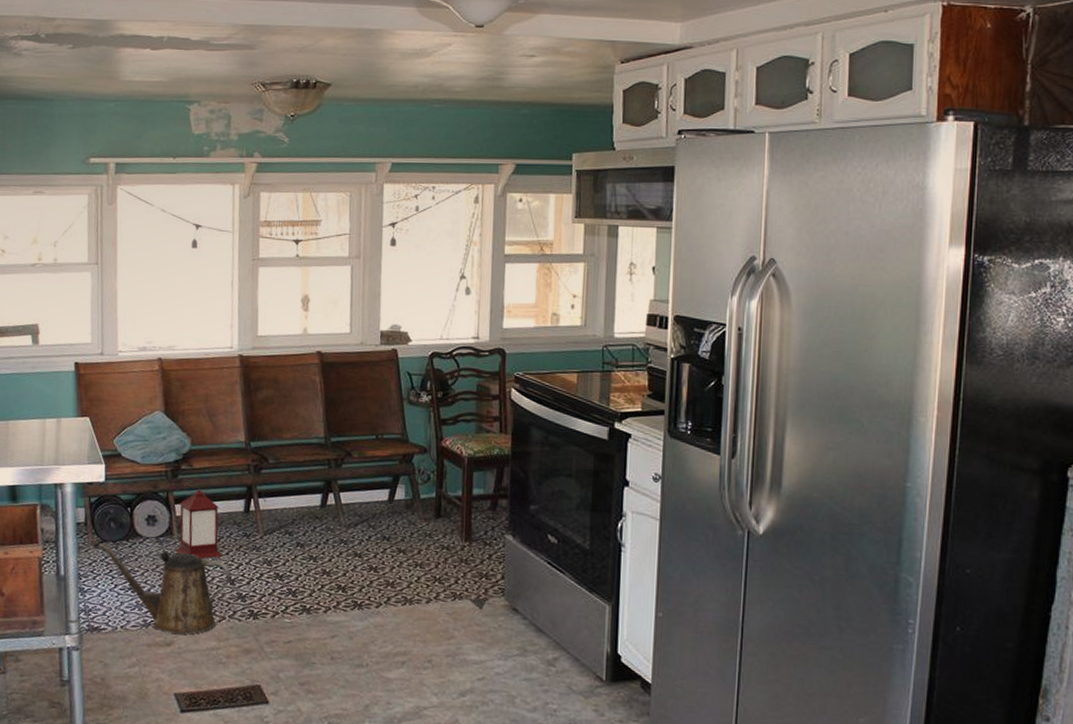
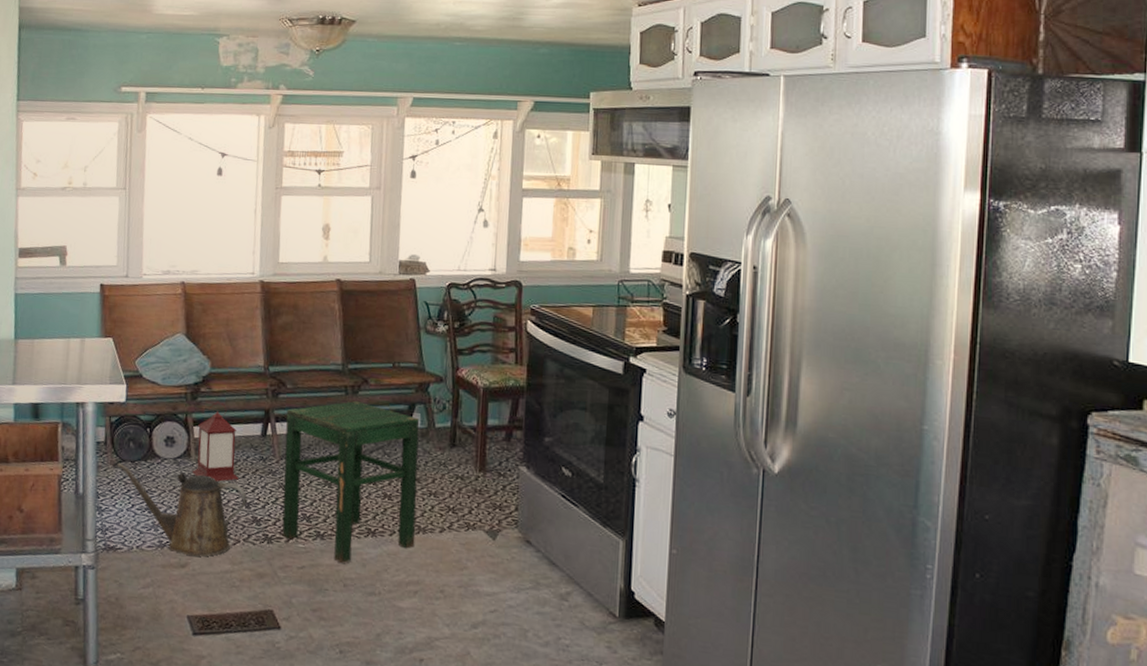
stool: none [267,474,405,637] -> present [282,400,420,564]

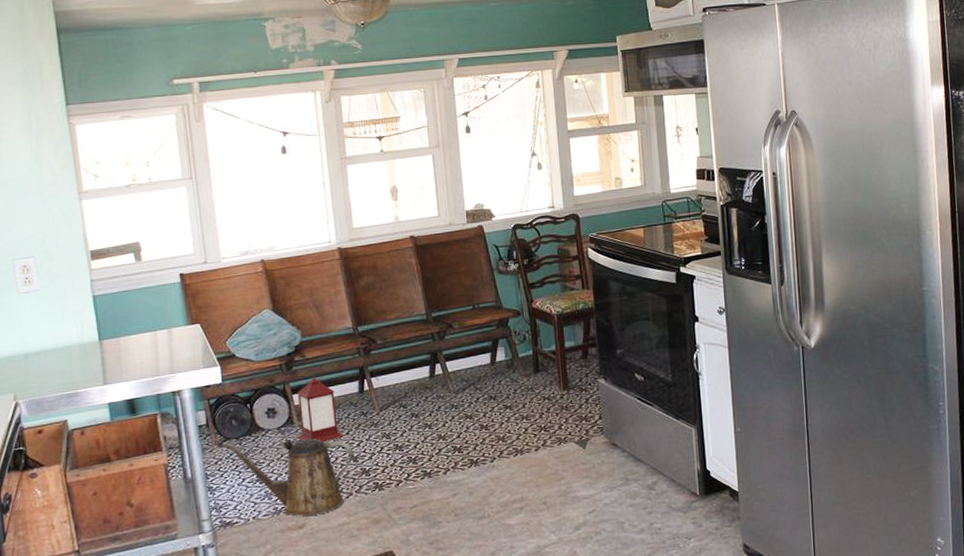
stool: present [282,400,420,564] -> none [380,345,515,496]

